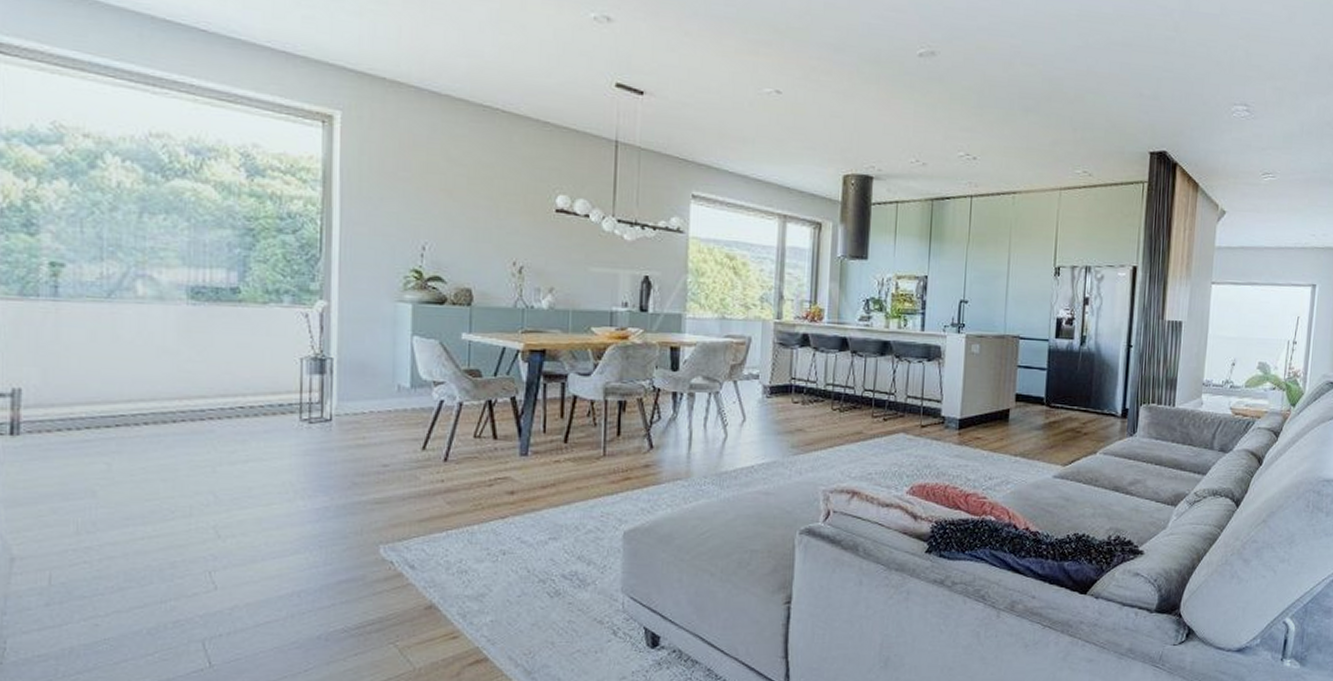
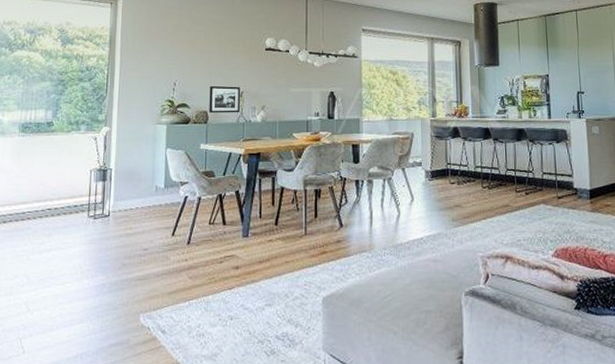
picture frame: none [474,254,520,295] -> present [209,85,241,114]

